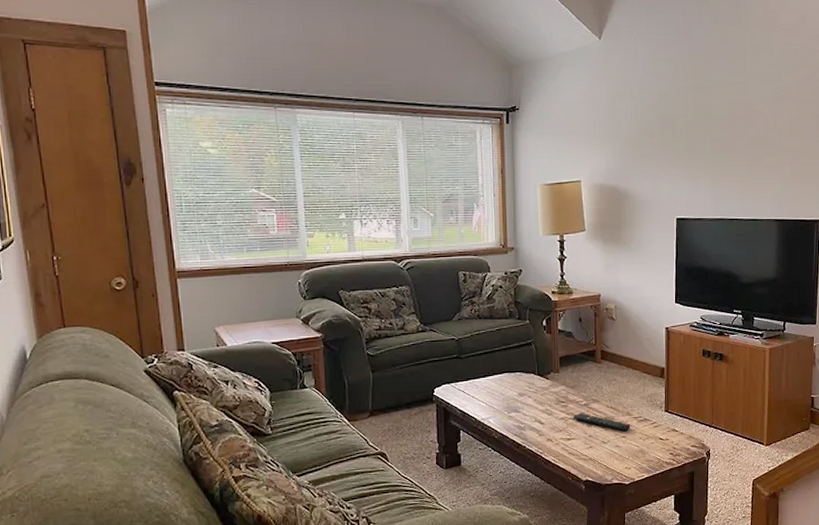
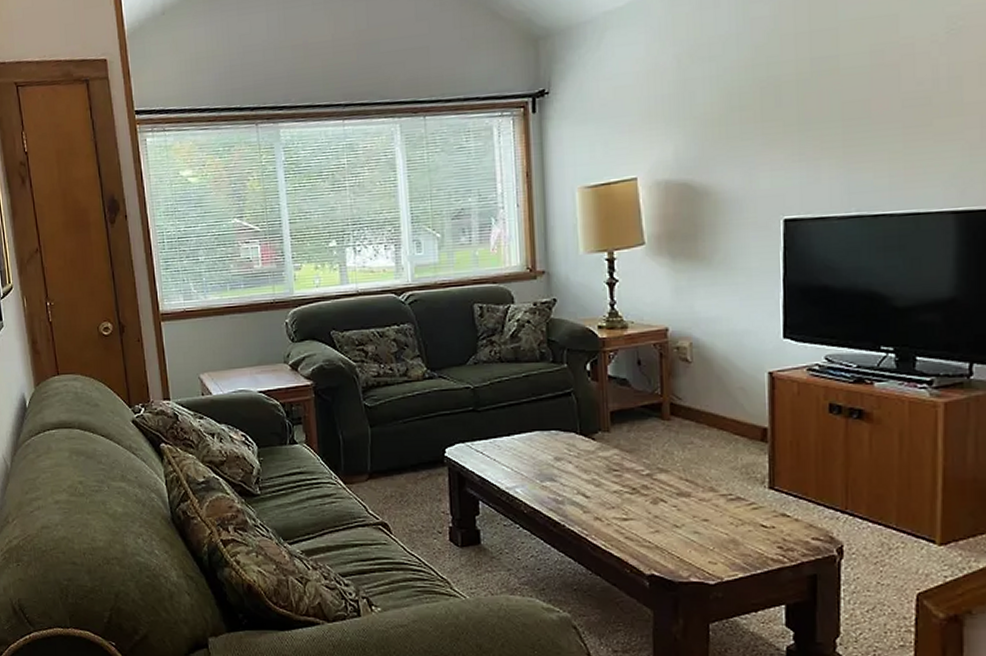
remote control: present [573,413,631,432] -> none [631,486,716,513]

